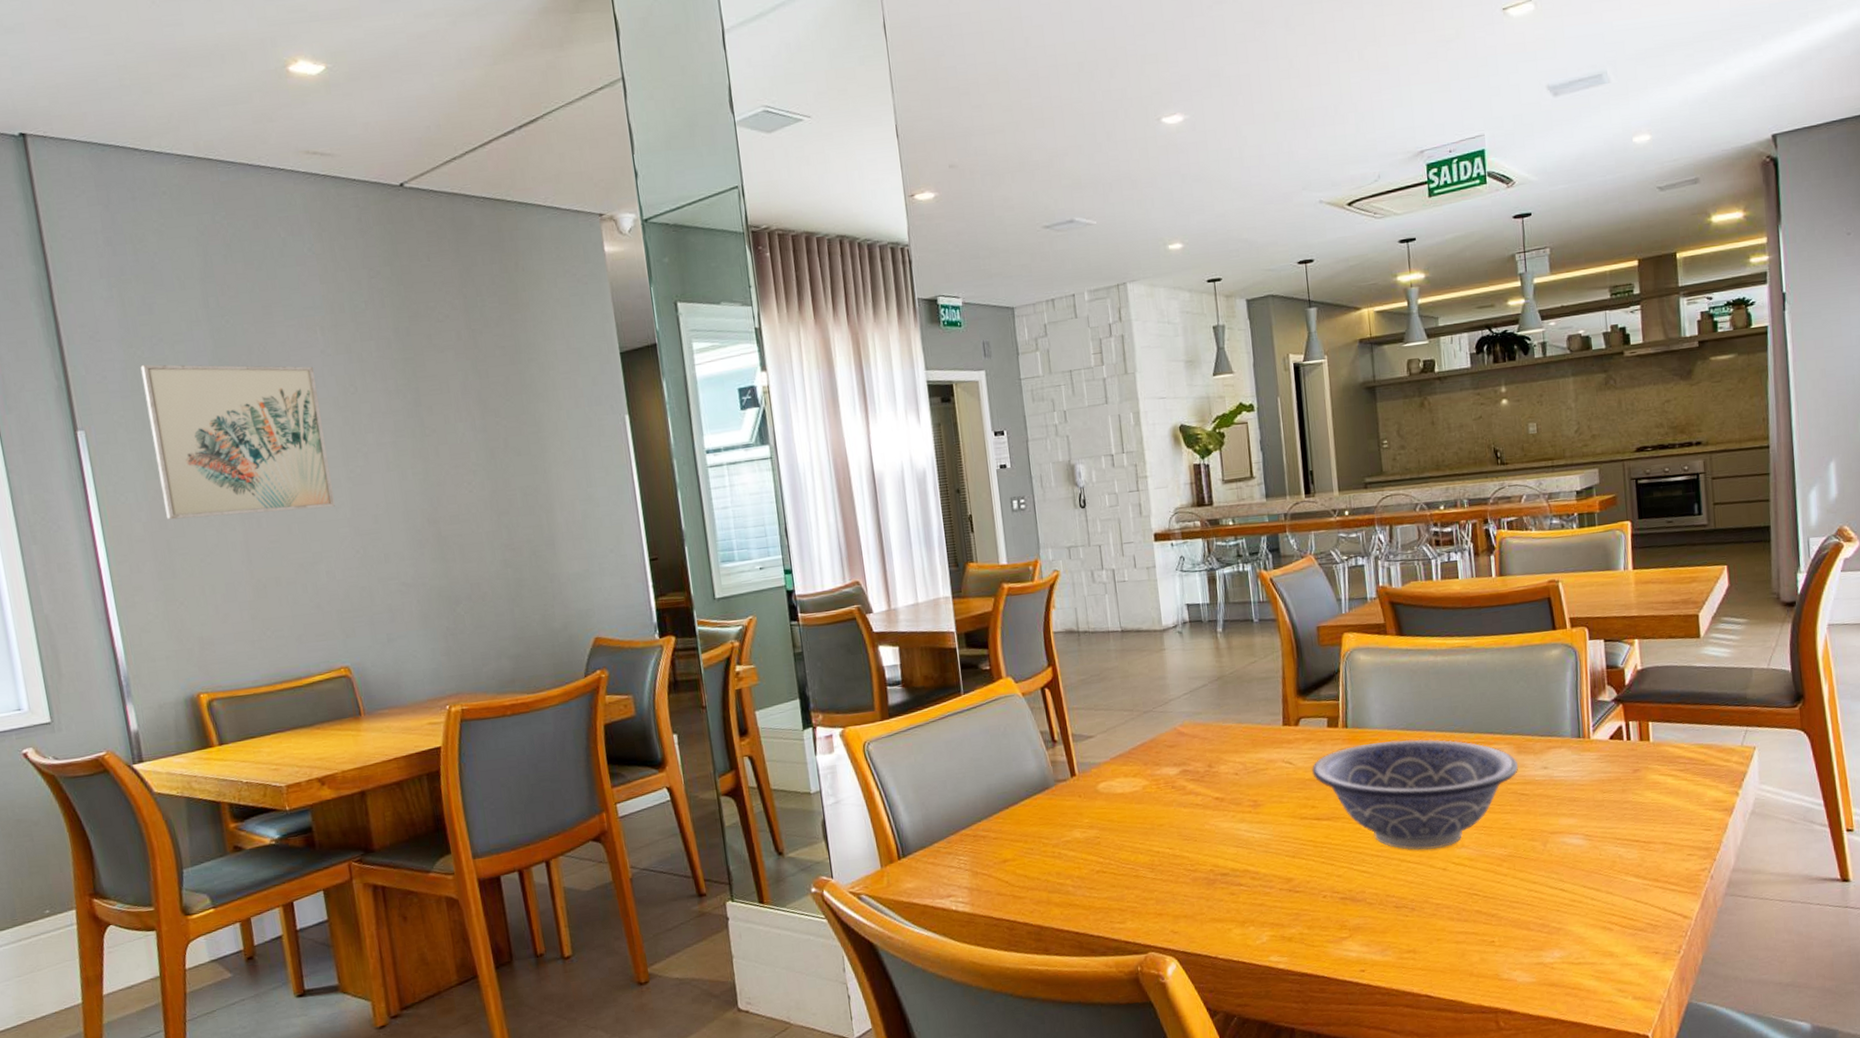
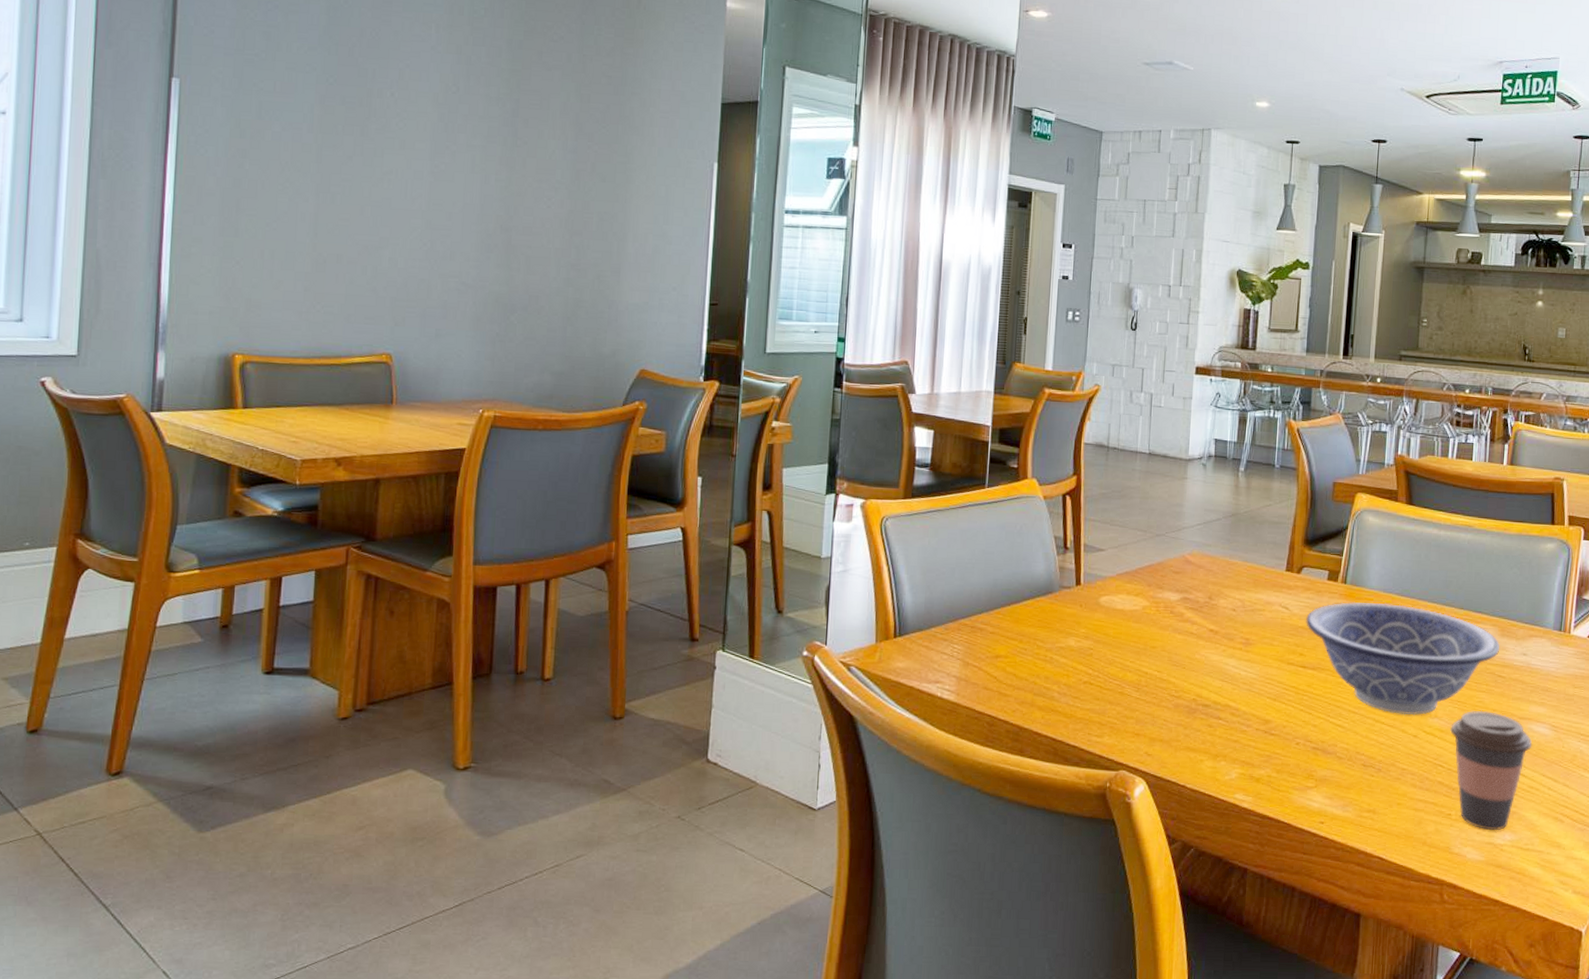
wall art: present [140,364,335,520] -> none [241,27,420,197]
coffee cup: none [1480,832,1568,951] -> present [1450,710,1532,830]

